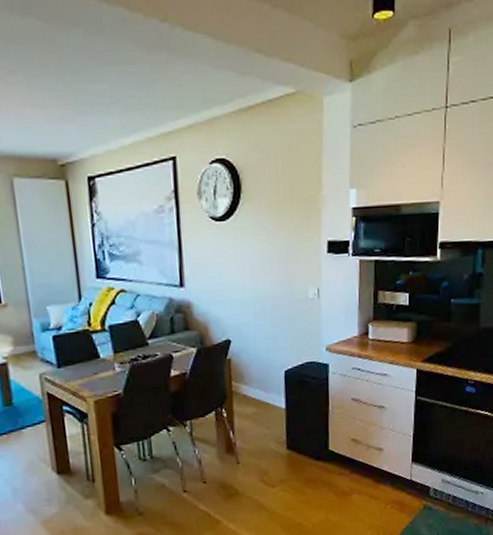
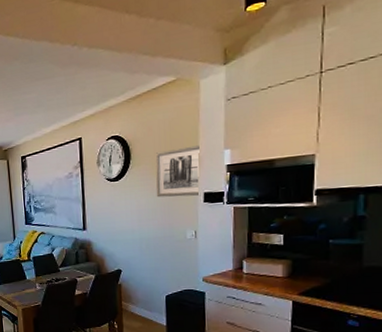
wall art: none [271,180,325,245] -> present [155,145,201,198]

